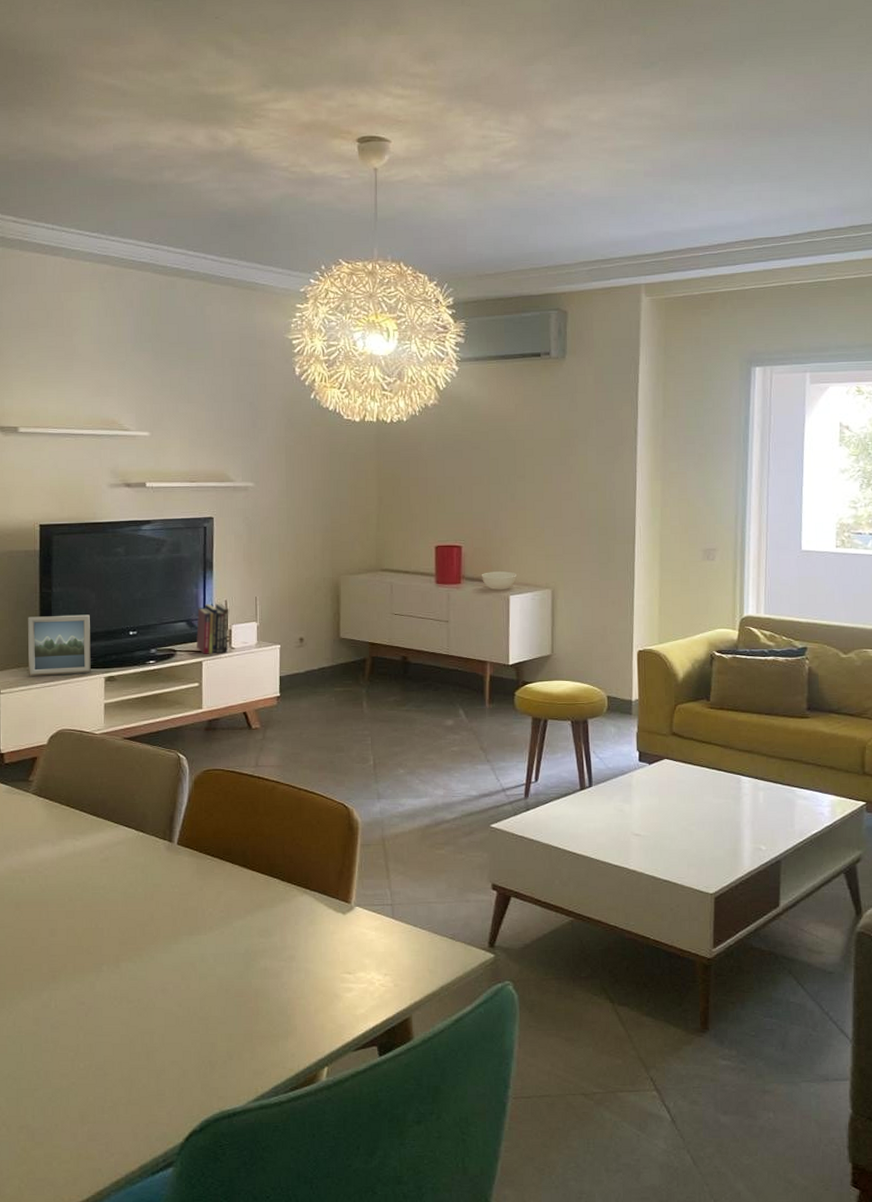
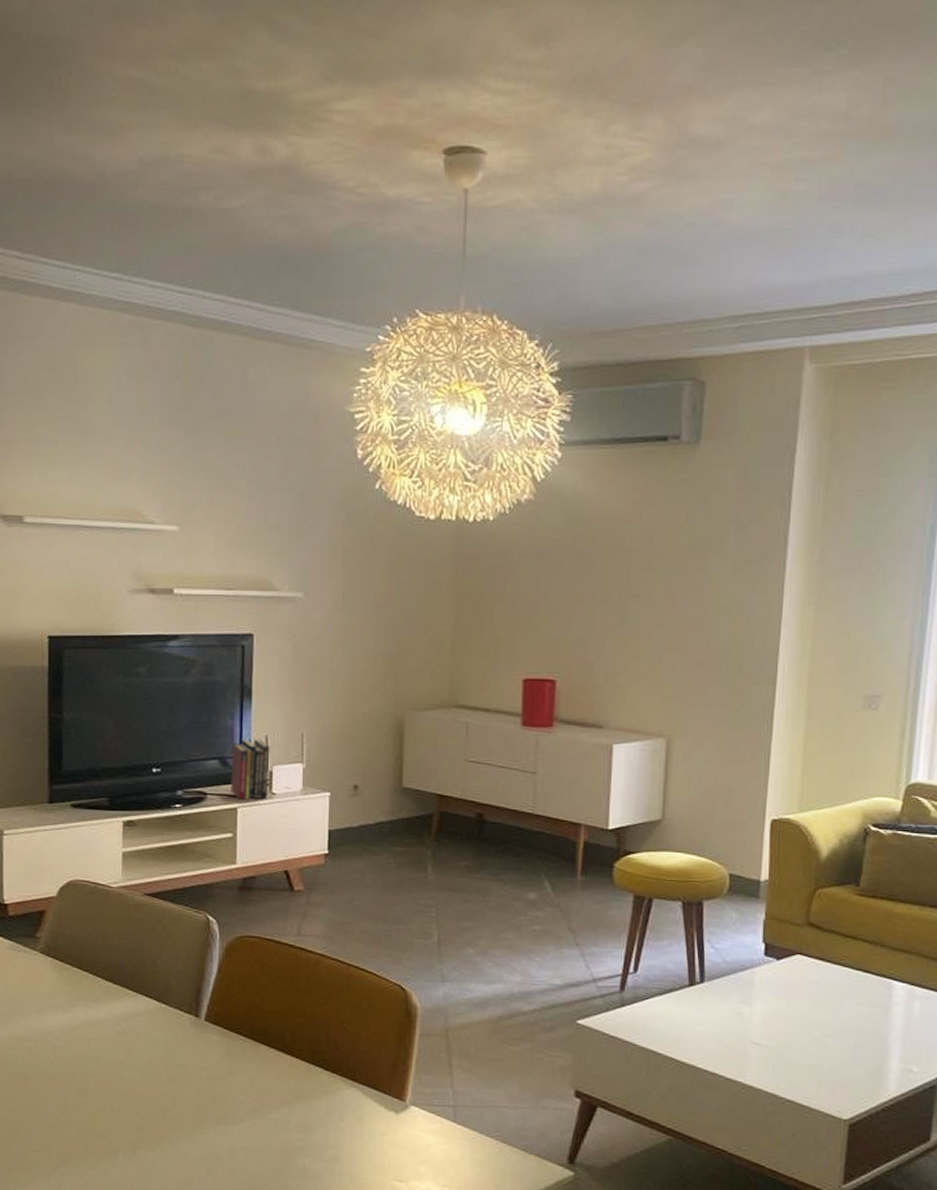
picture frame: present [27,614,91,676] -> none [34,745,107,816]
bowl: present [481,571,518,591] -> none [578,714,624,737]

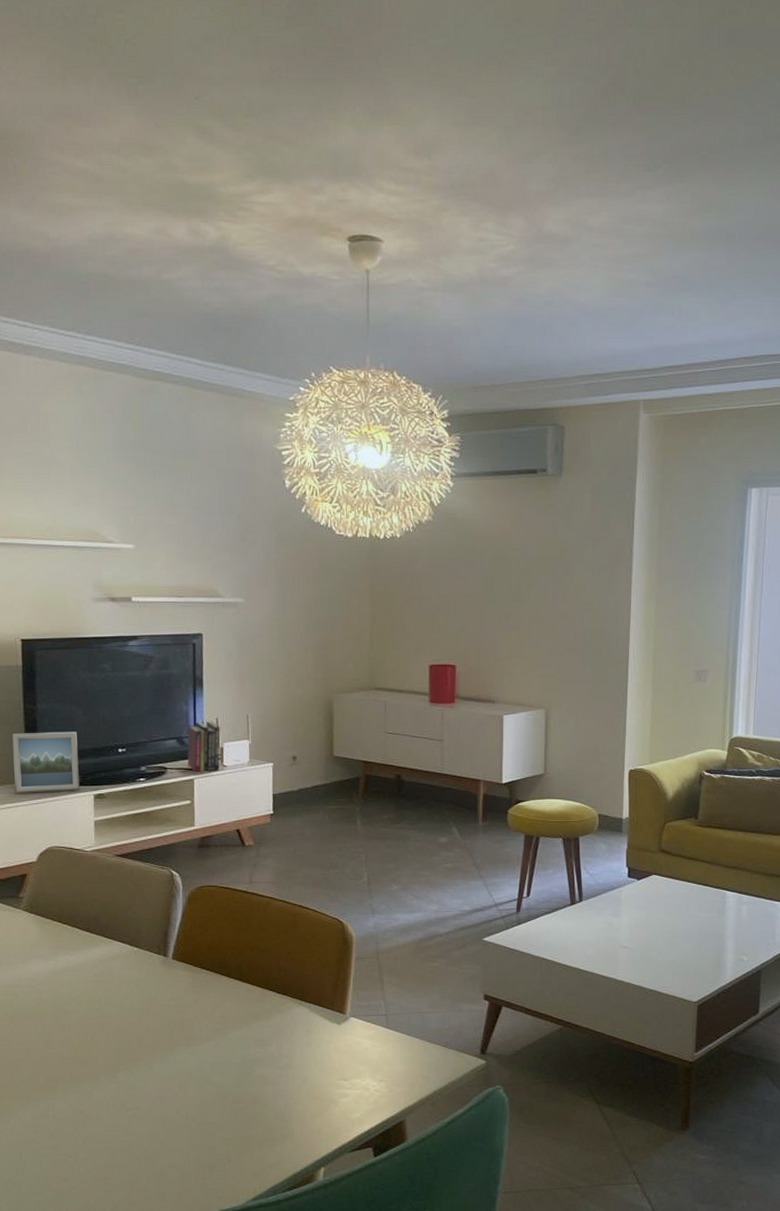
picture frame: none [34,745,107,816] -> present [12,731,80,793]

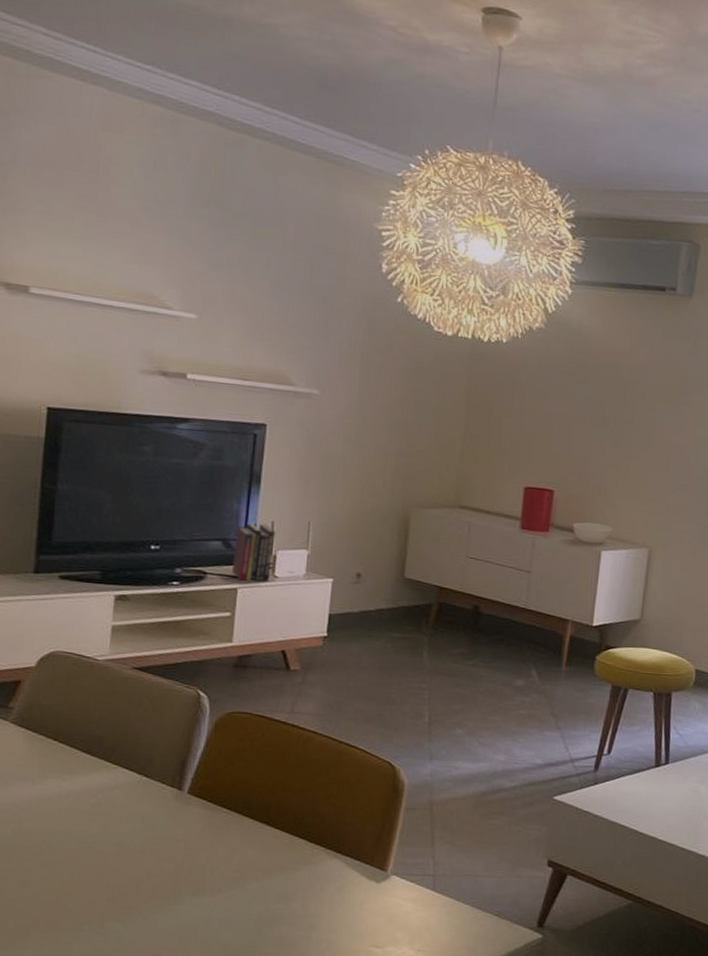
picture frame: present [12,731,80,793] -> none [17,515,103,589]
bowl: none [475,691,511,710] -> present [572,522,613,544]

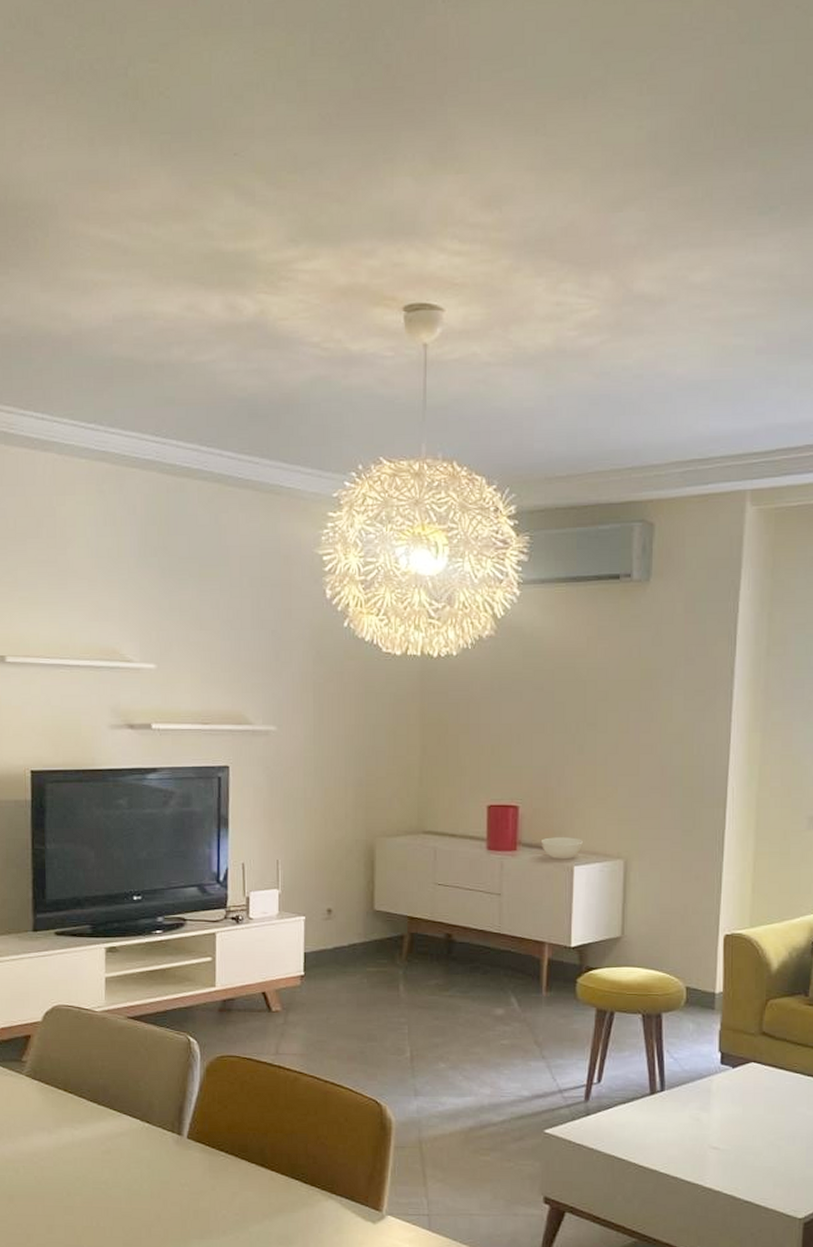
books: present [232,523,276,582] -> none [209,866,247,925]

